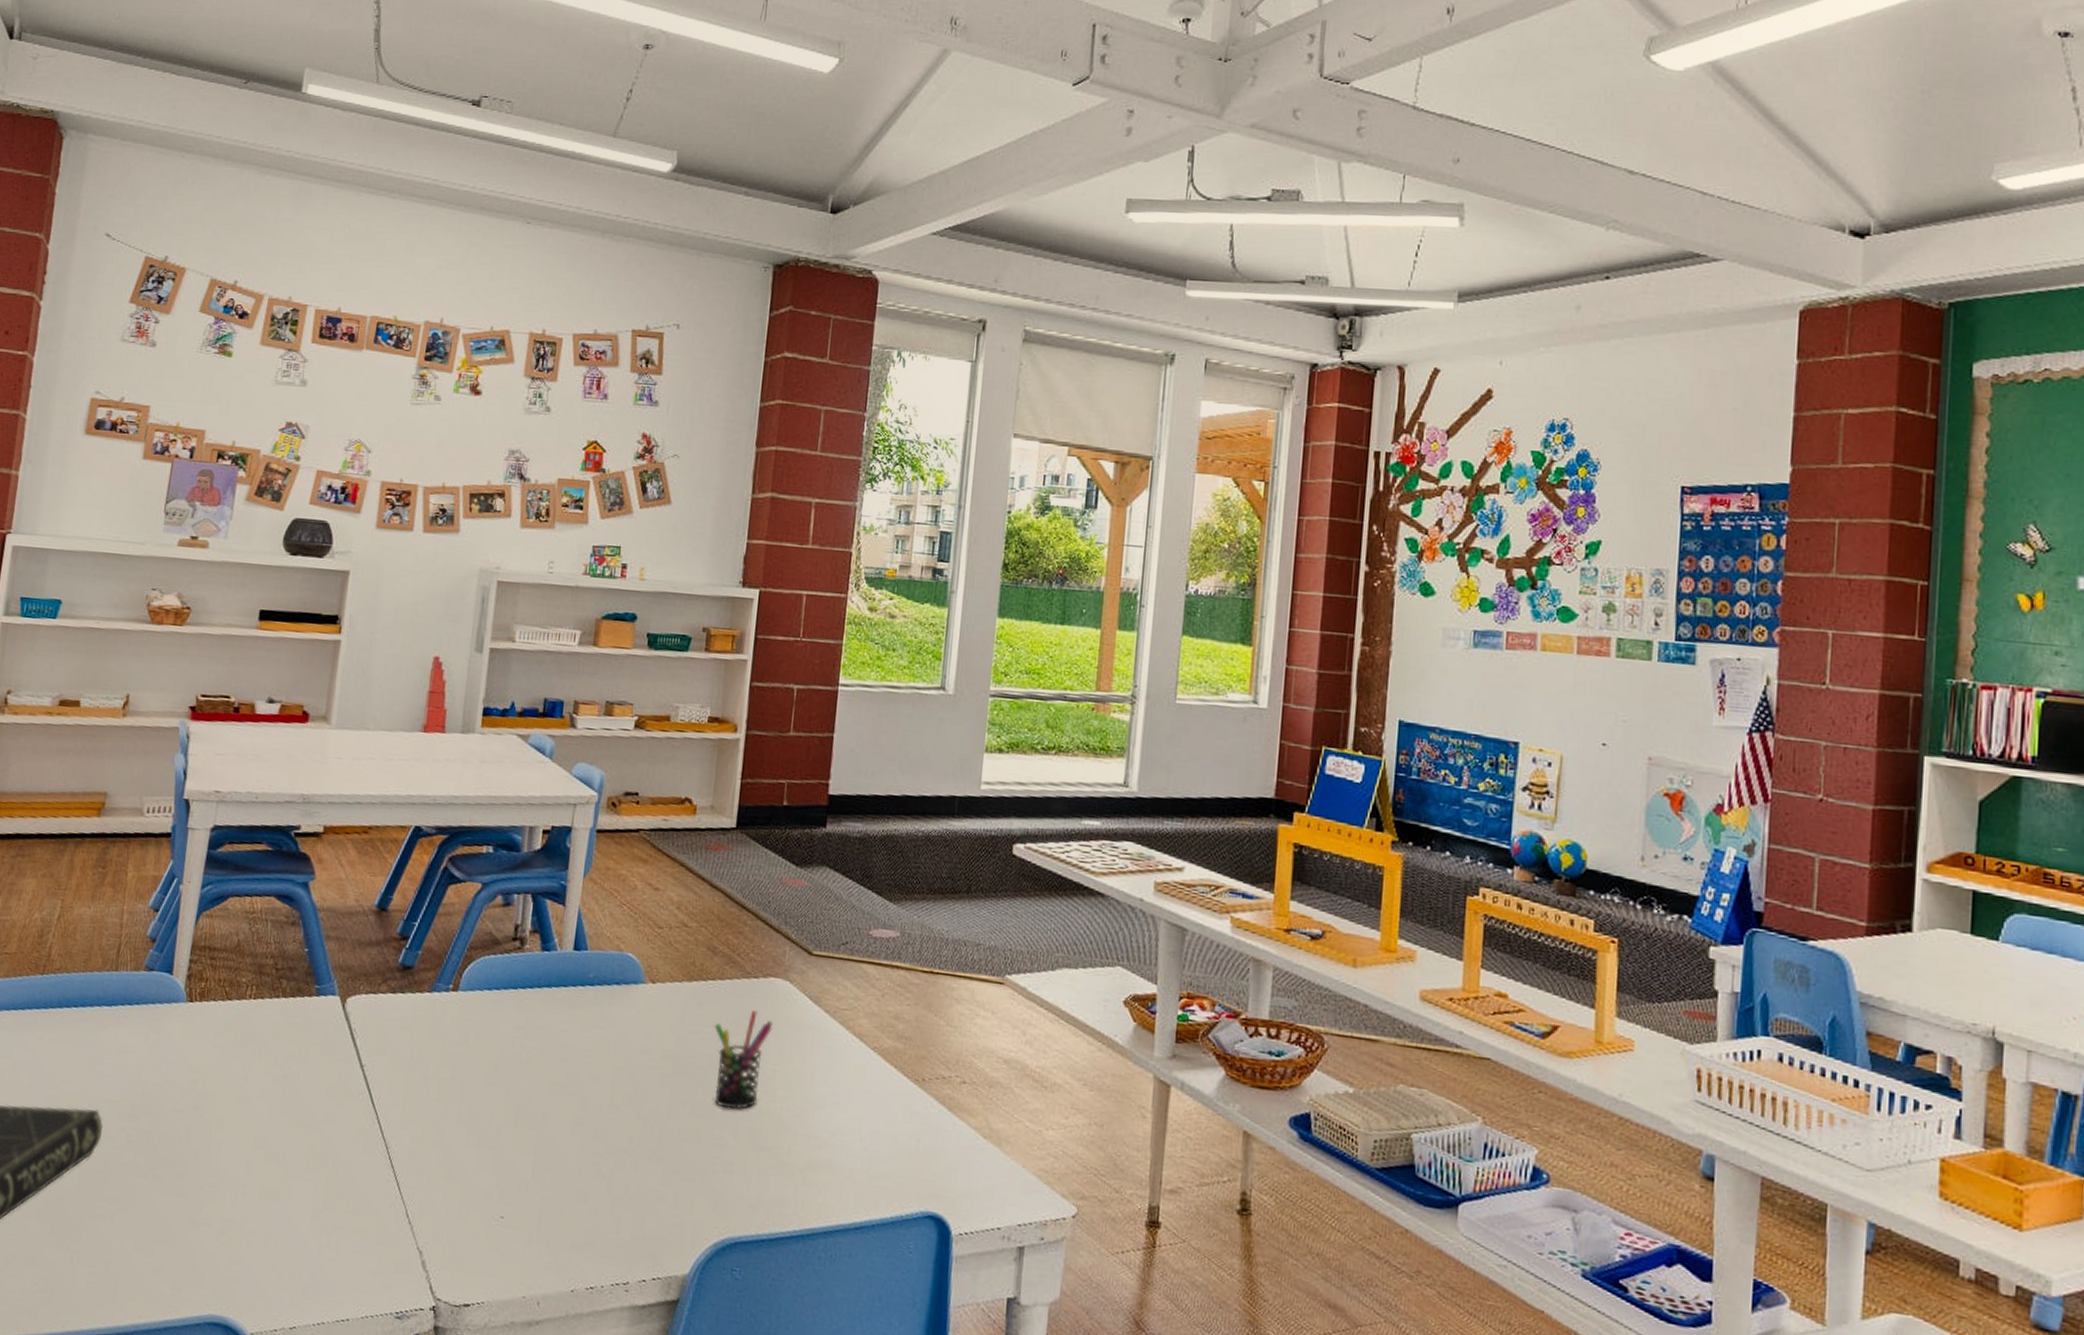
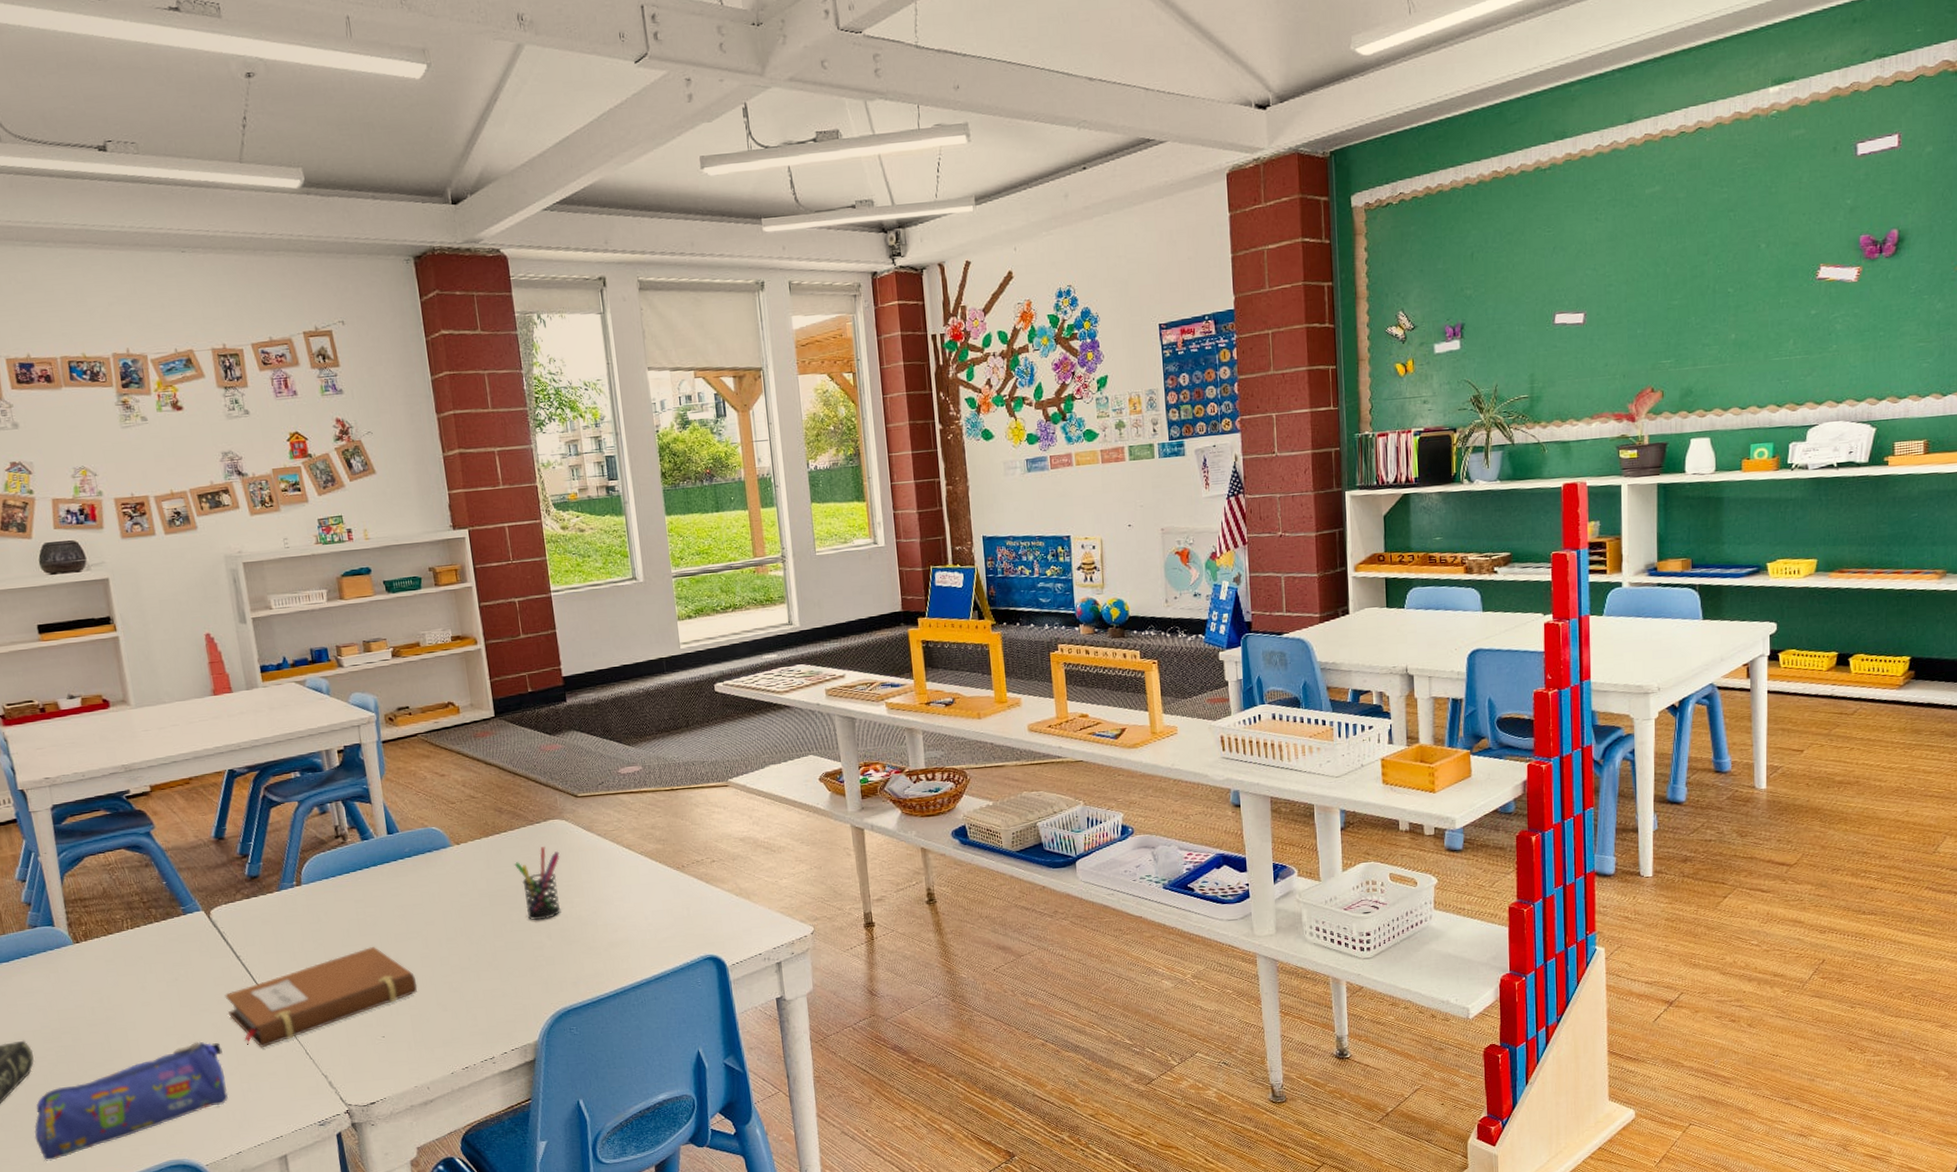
pencil case: none [71,1164,312,1276] -> present [34,1041,229,1161]
notebook: none [330,1092,560,1194] -> present [224,947,418,1048]

